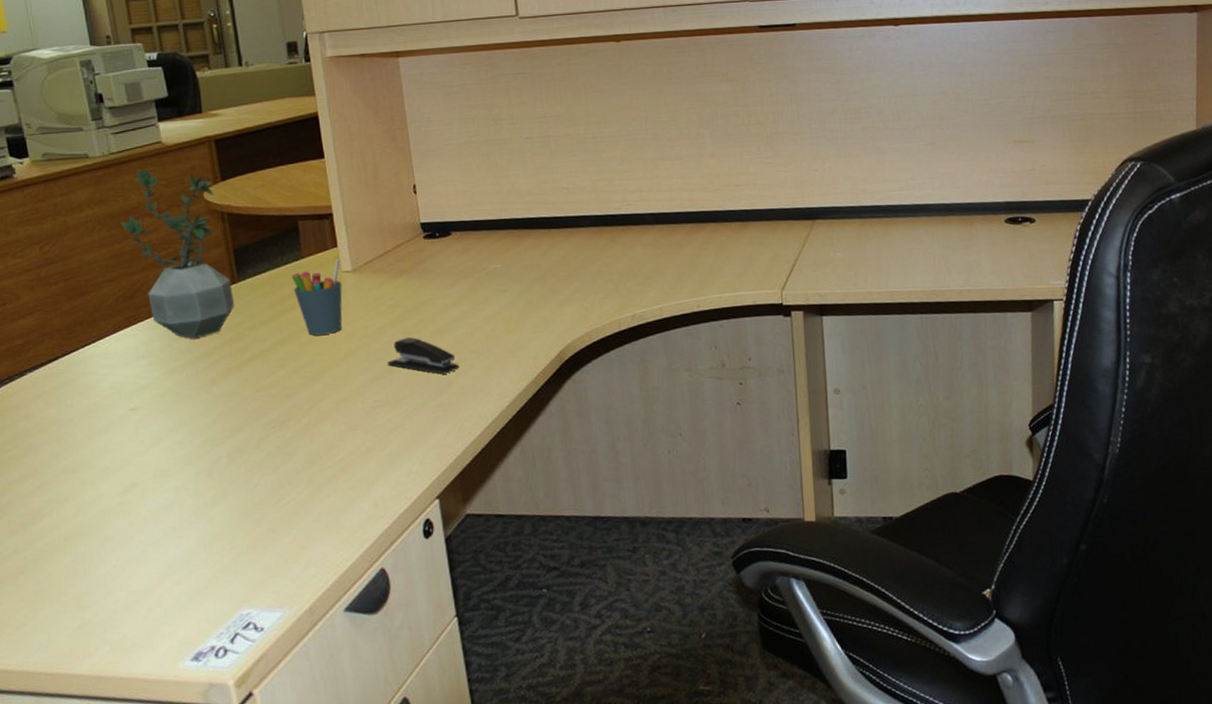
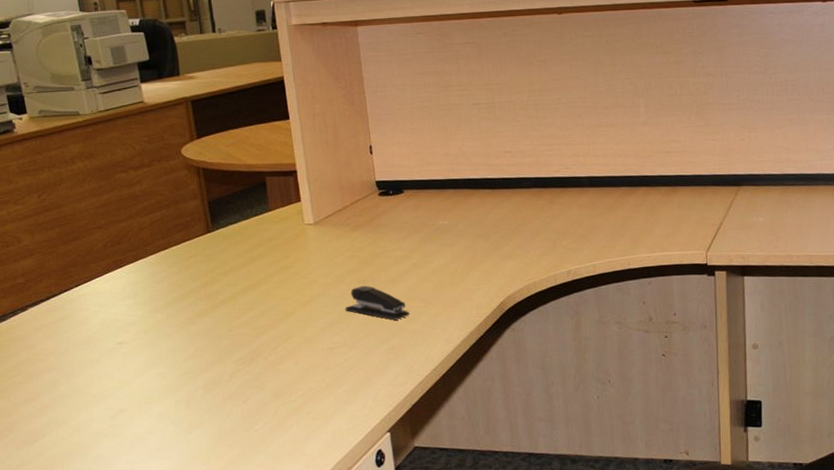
potted plant: present [120,168,235,339] -> none [108,126,209,282]
pen holder: present [291,259,343,336] -> none [259,213,305,282]

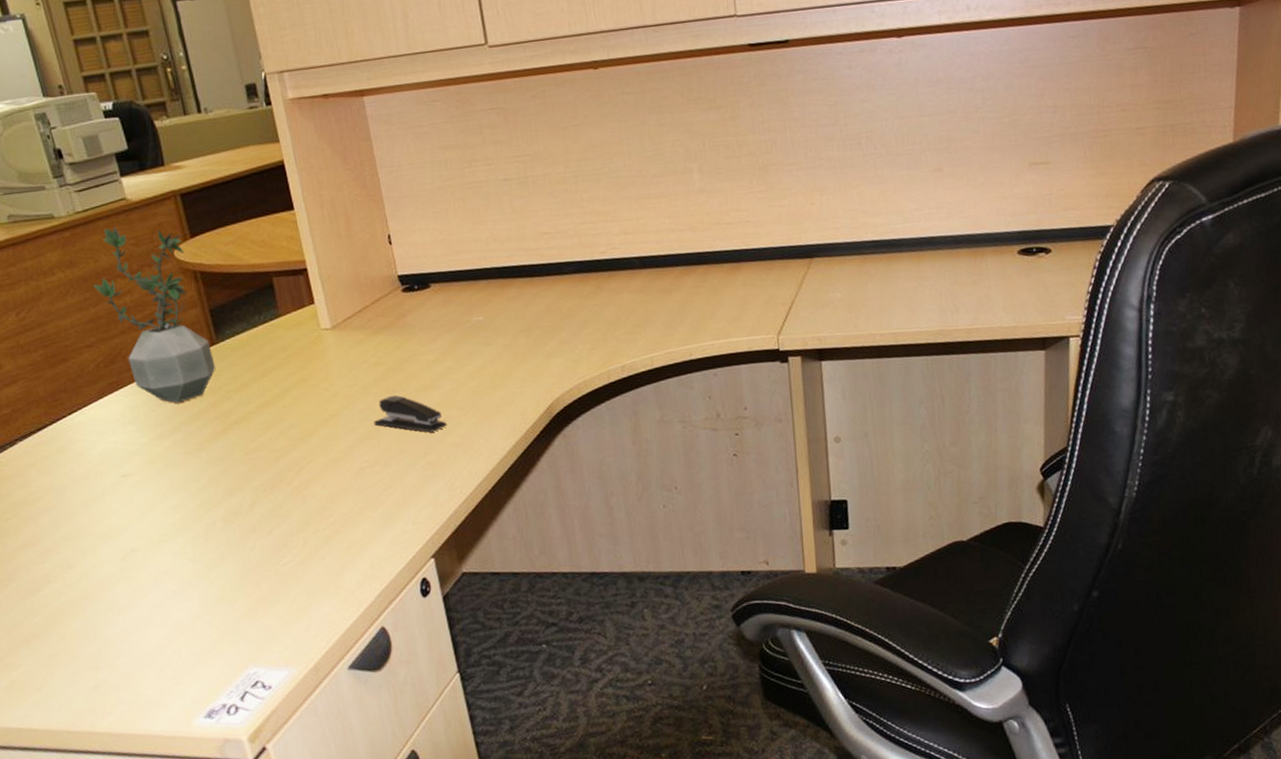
potted plant: none [108,126,209,282] -> present [93,227,216,403]

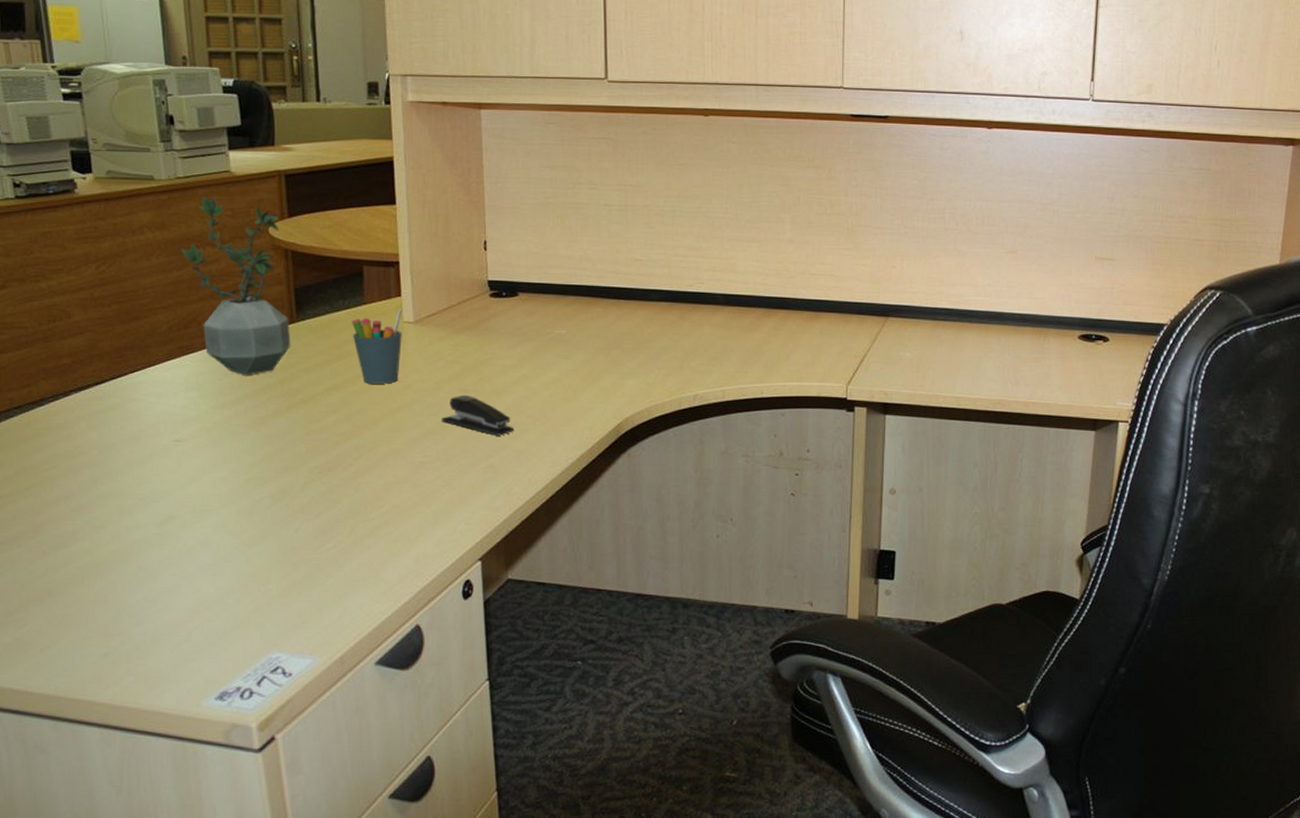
pen holder: none [270,316,326,397] -> present [351,309,403,384]

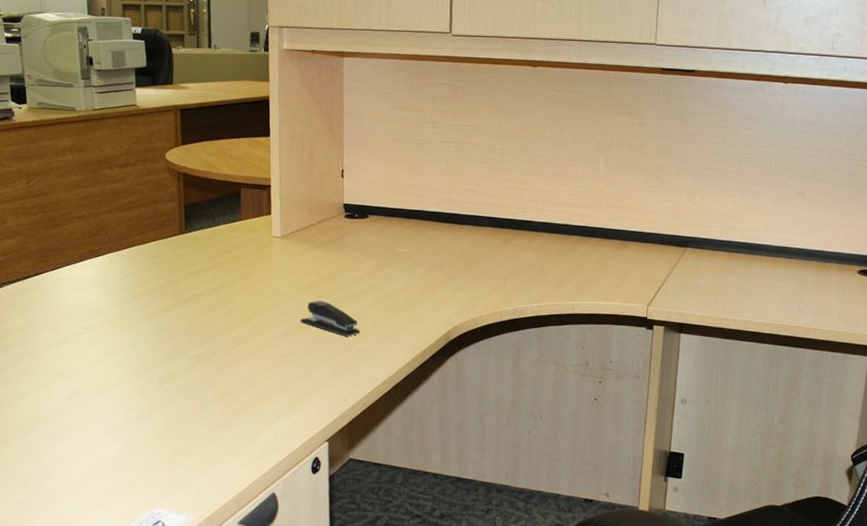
potted plant: present [180,196,291,375] -> none [94,126,180,276]
pen holder: present [351,309,403,384] -> none [229,225,272,288]

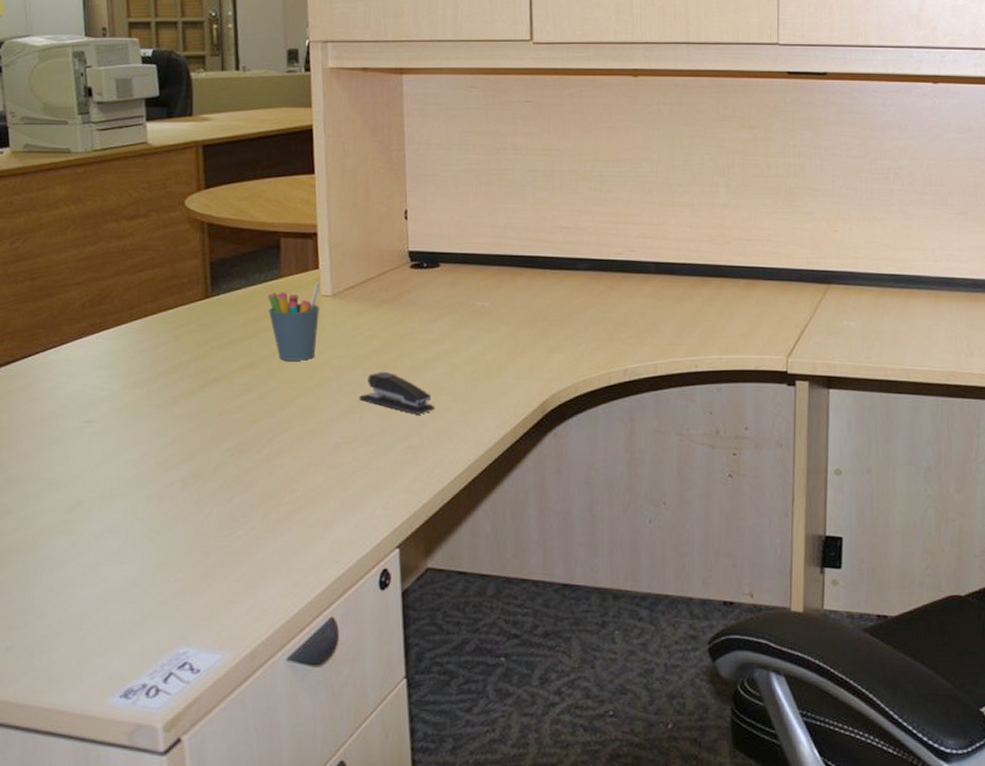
pen holder: none [229,225,272,288] -> present [267,282,320,361]

